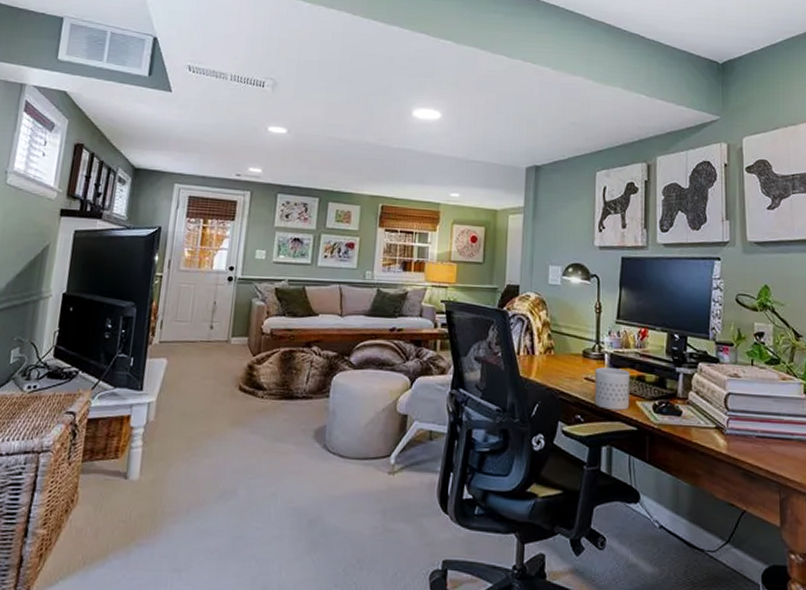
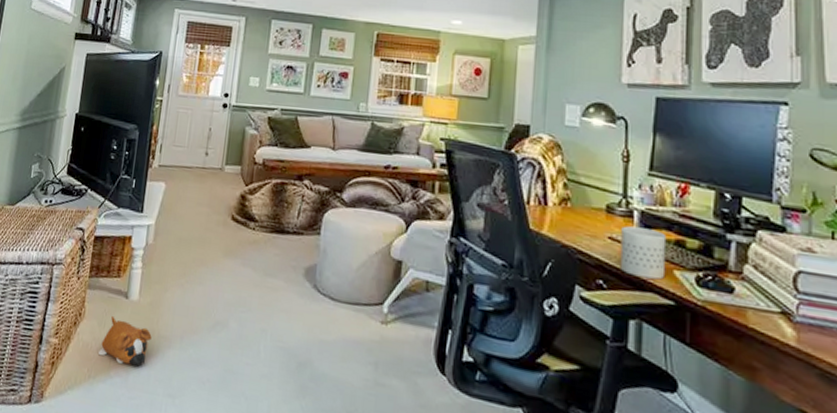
dog toy: none [93,498,155,546] -> present [97,315,152,367]

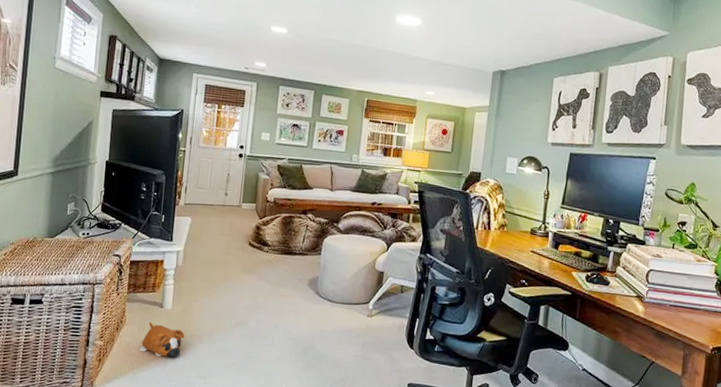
mug: present [620,226,667,280] -> none [537,243,570,279]

